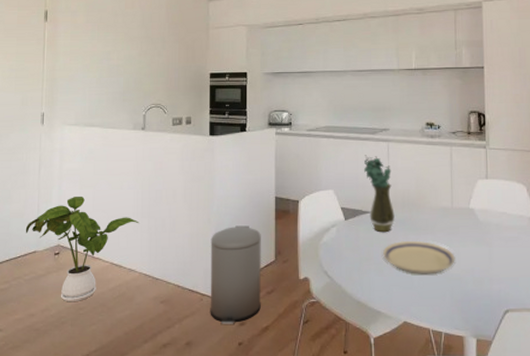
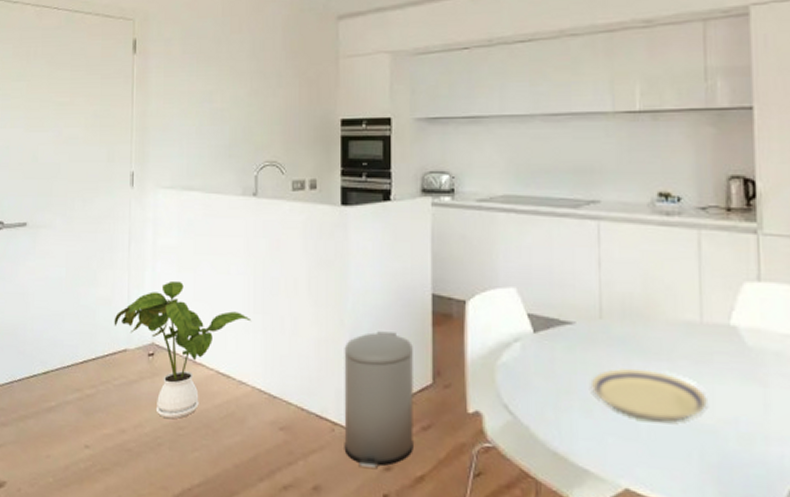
vase: present [363,155,395,232] -> none [560,238,610,353]

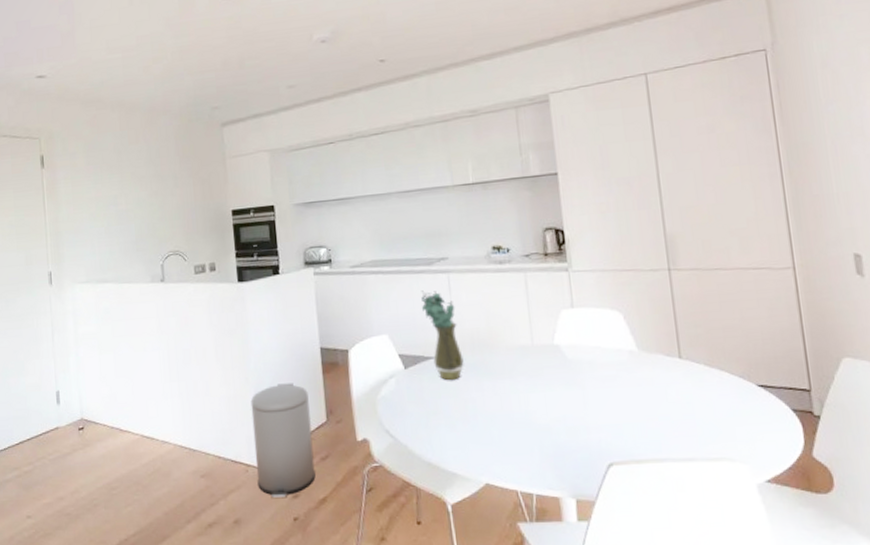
house plant: present [114,280,252,420] -> none [44,362,169,482]
vase: none [560,238,610,353] -> present [421,290,464,380]
plate: present [592,367,707,422] -> none [453,387,542,427]

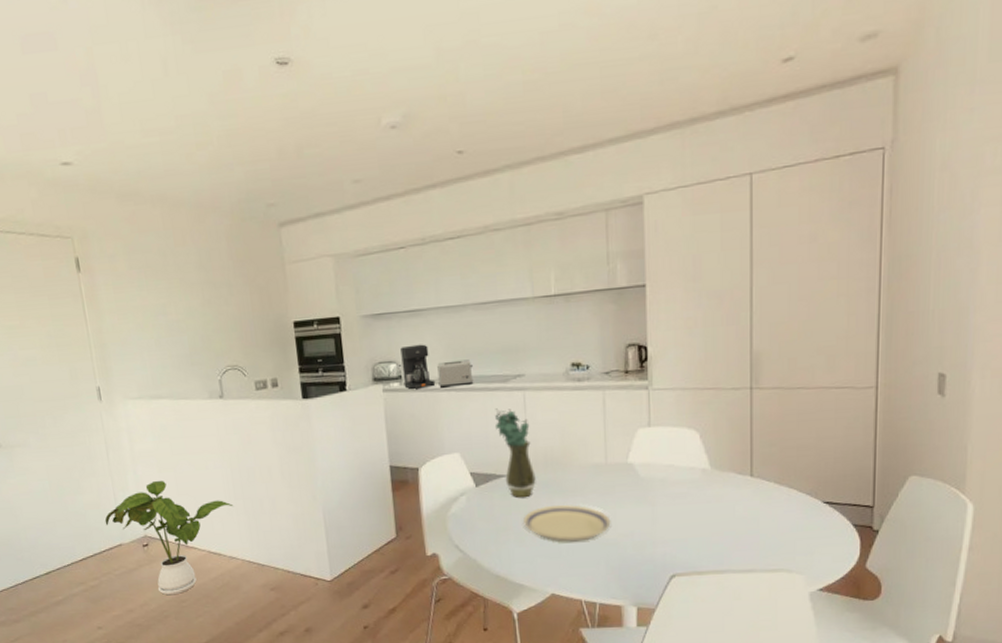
house plant: none [44,362,169,482] -> present [104,480,234,596]
pedal bin: present [250,383,316,499] -> none [318,500,385,609]
coffee maker: none [330,229,362,273] -> present [400,344,434,390]
toaster: none [365,244,399,271] -> present [437,359,473,388]
plate: none [453,387,542,427] -> present [524,504,611,542]

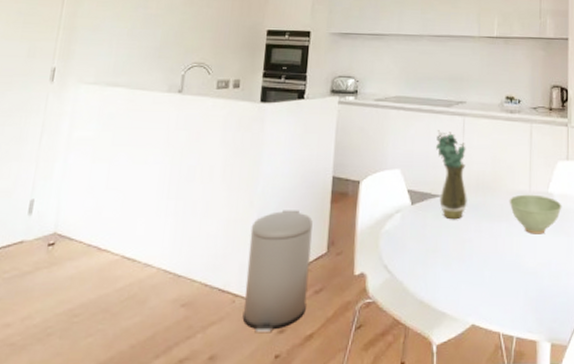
house plant: present [104,480,234,596] -> none [11,171,164,308]
pedal bin: none [318,500,385,609] -> present [242,210,313,334]
coffee maker: present [400,344,434,390] -> none [358,64,386,105]
toaster: present [437,359,473,388] -> none [390,82,422,107]
plate: present [524,504,611,542] -> none [452,229,531,269]
bowl: none [582,466,645,507] -> present [509,194,562,234]

